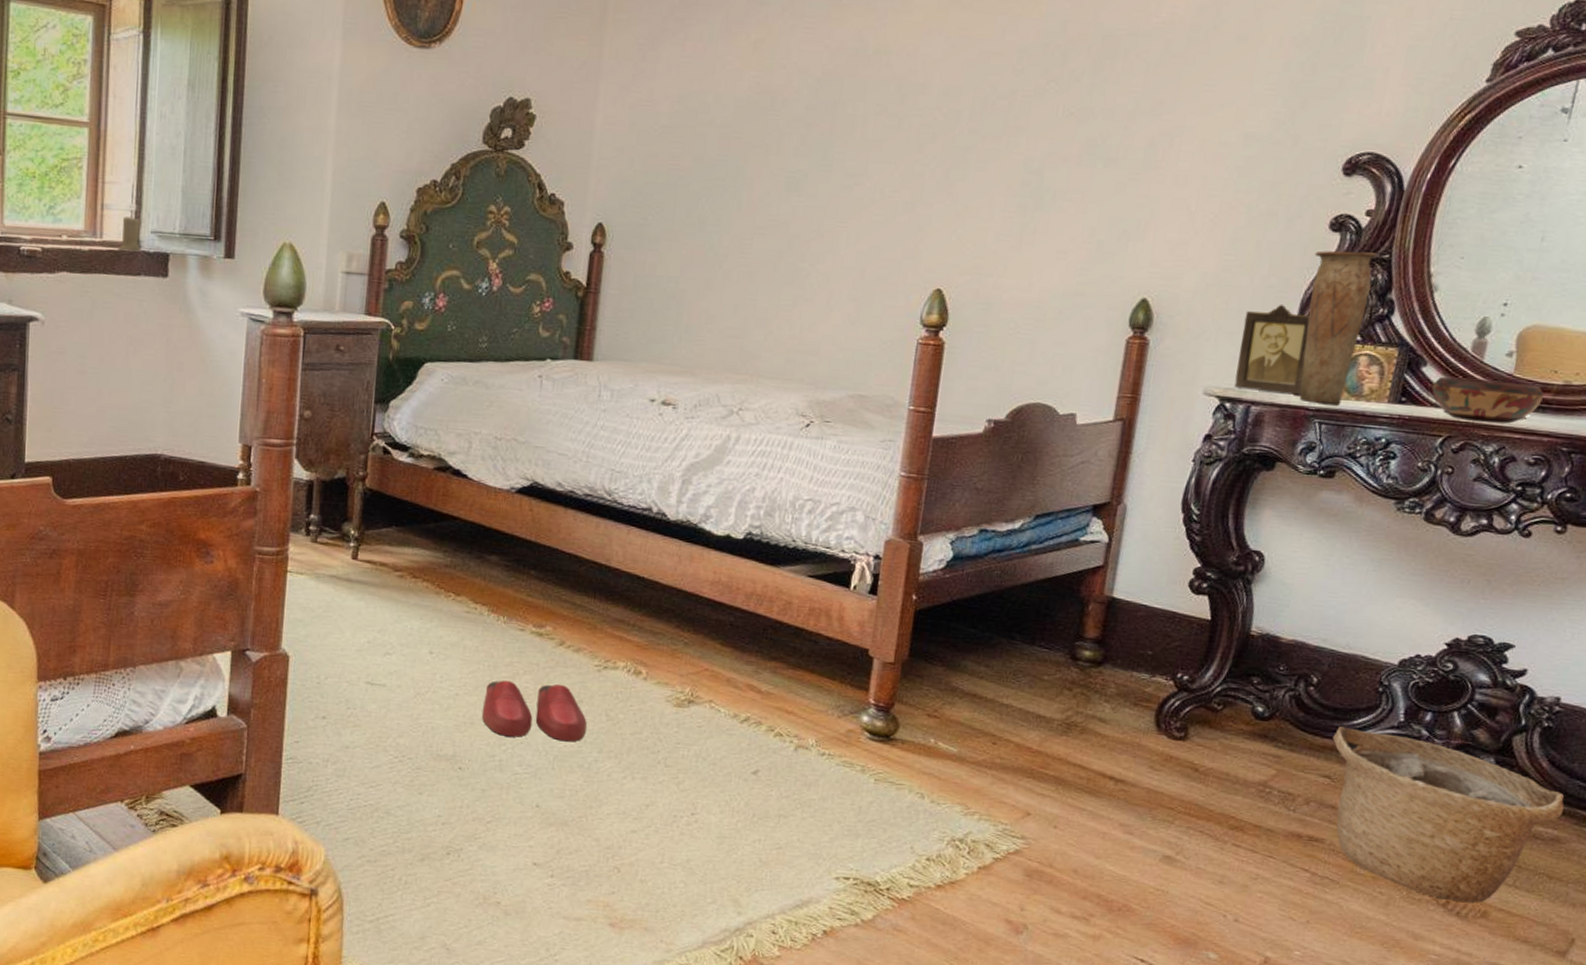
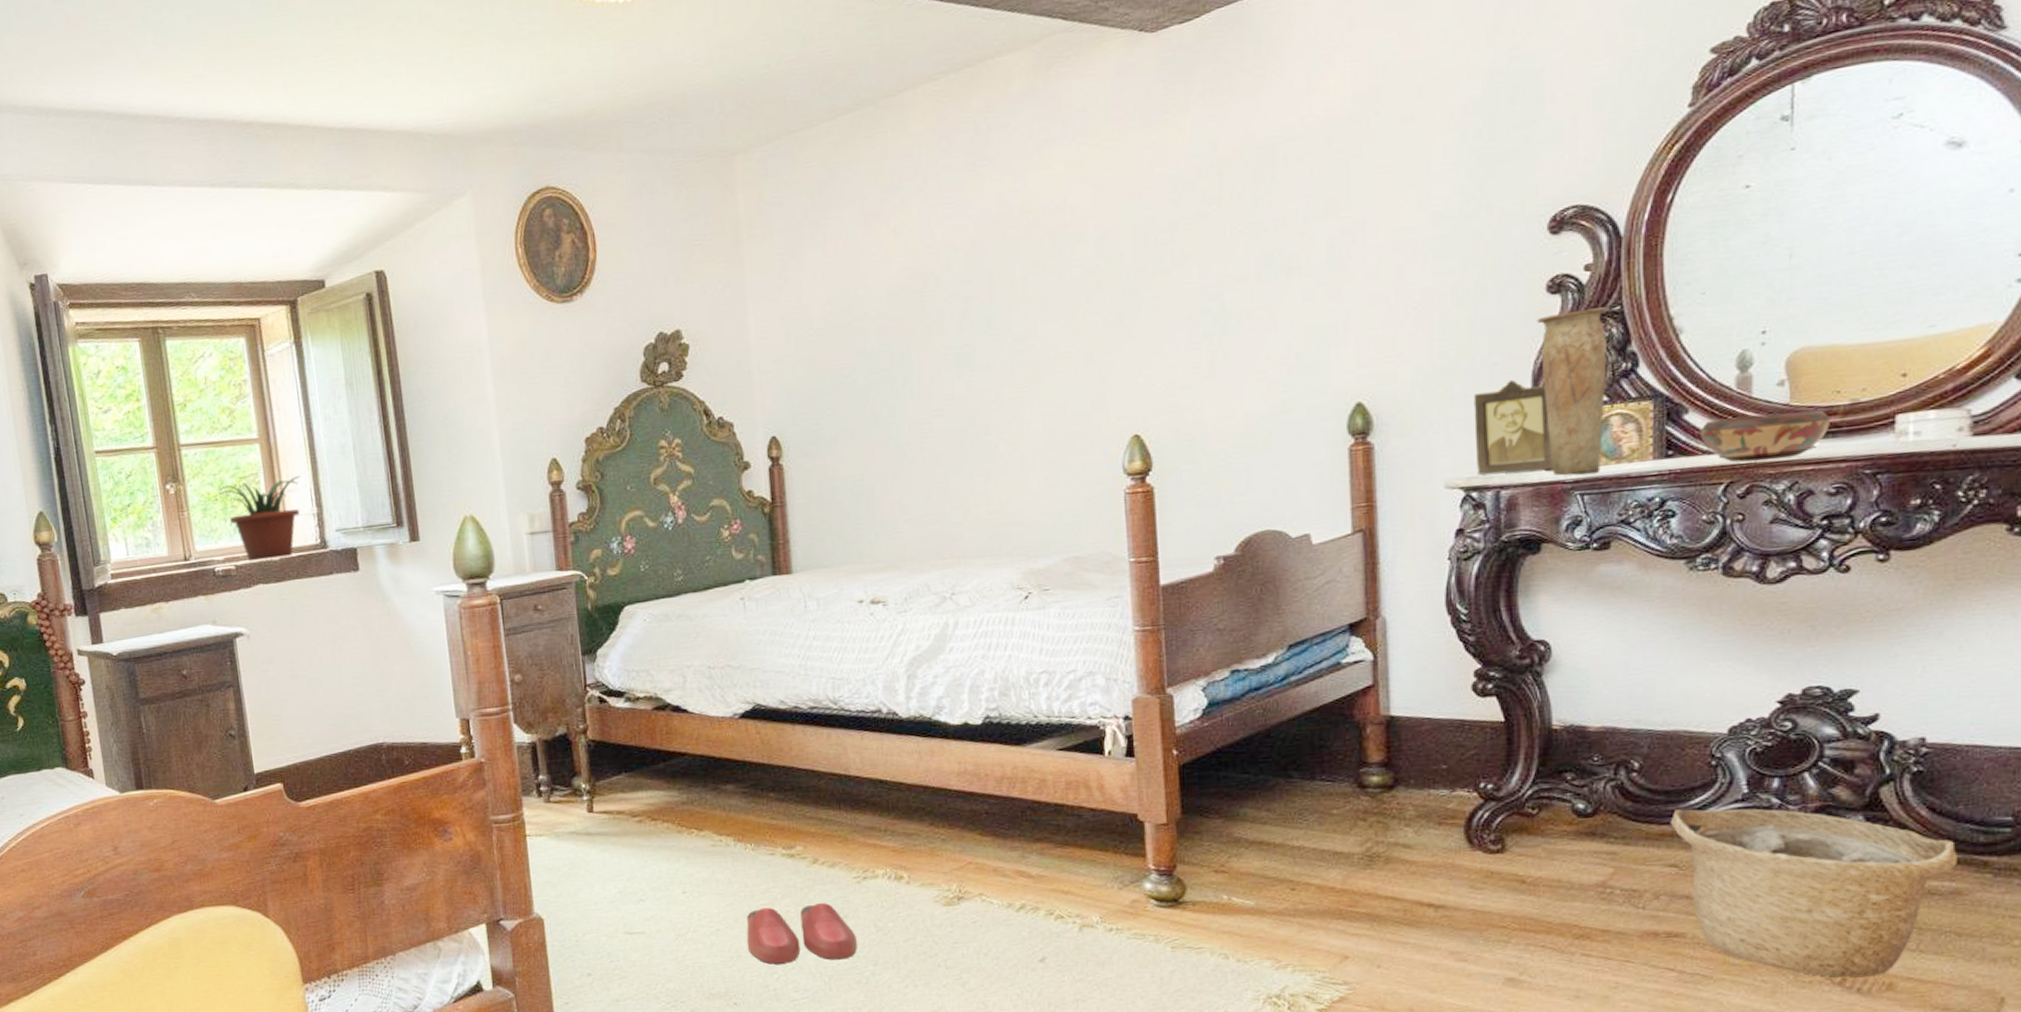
potted plant: none [35,164,125,250] -> present [217,476,300,562]
candle: present [118,215,142,252] -> none [306,518,329,554]

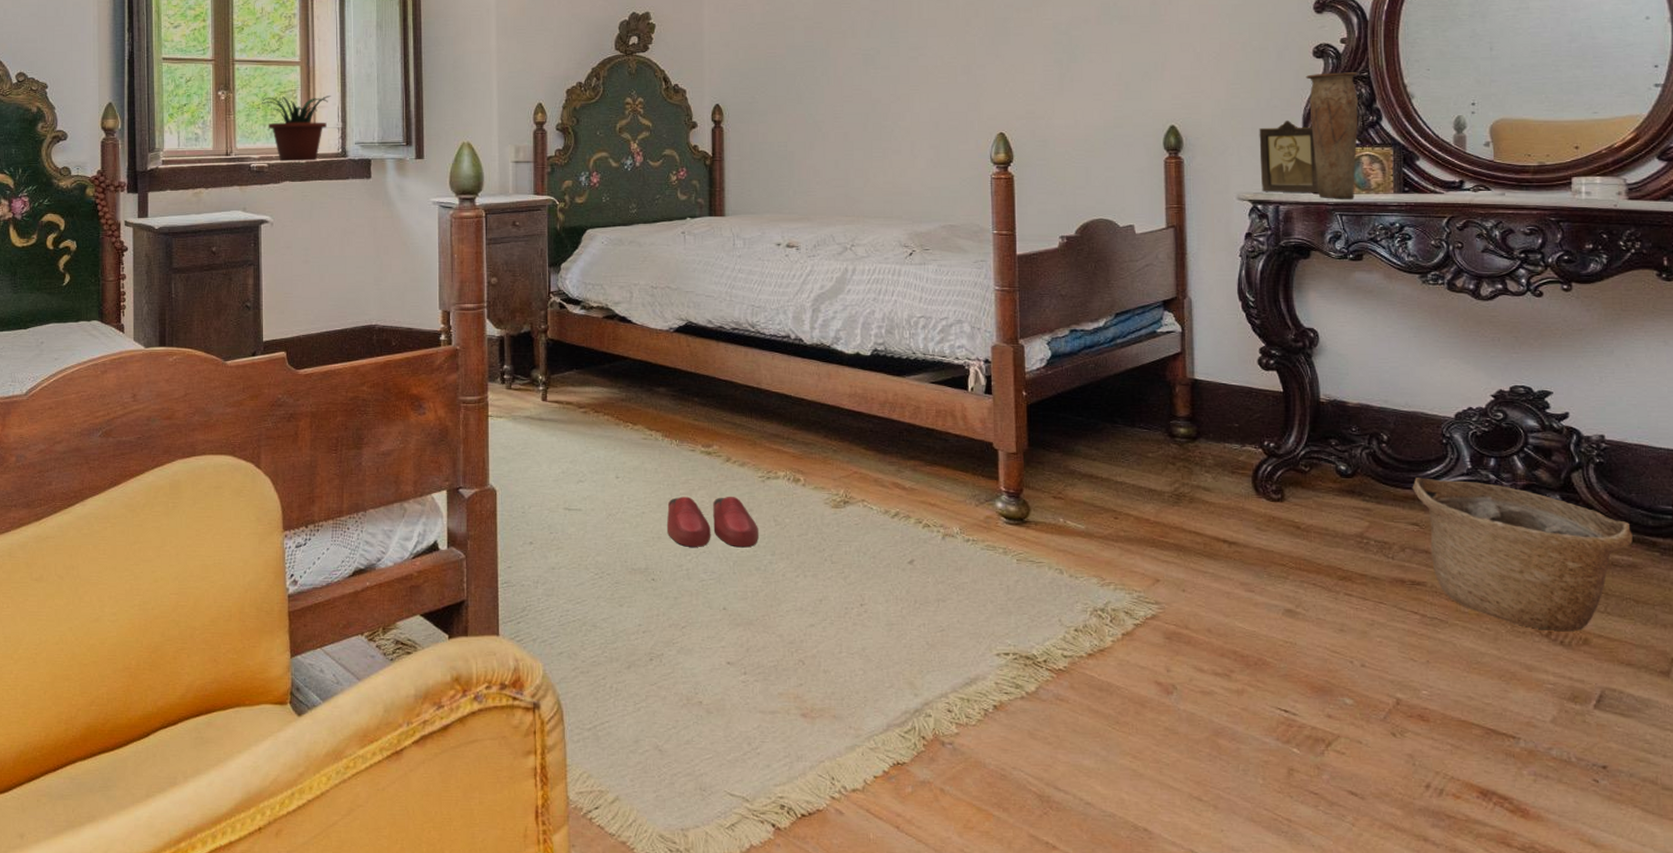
decorative bowl: present [1700,410,1830,463] -> none [1428,167,1524,203]

